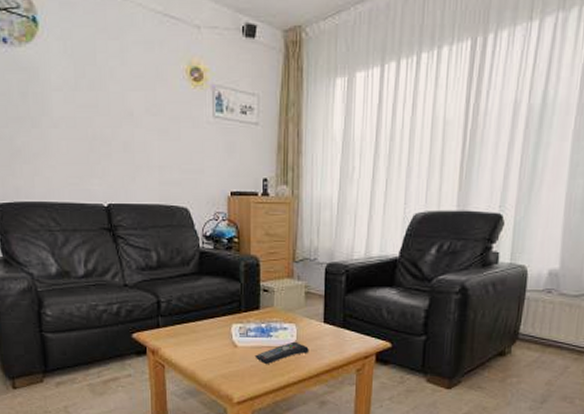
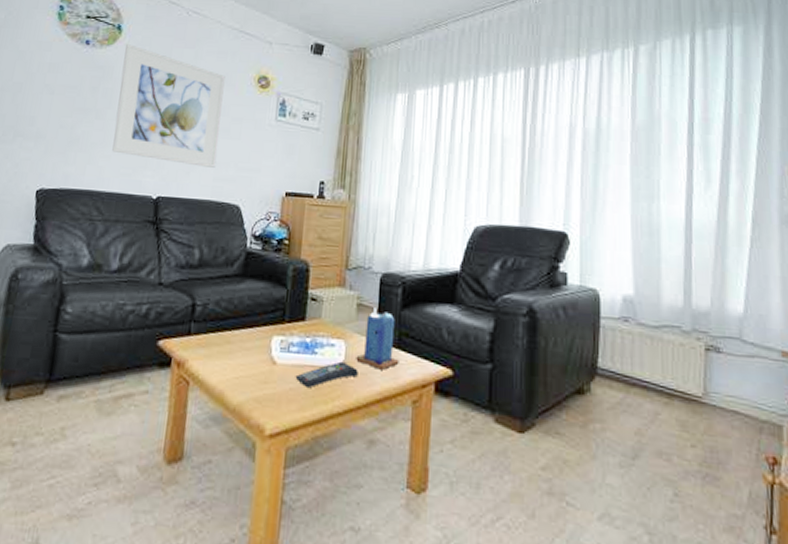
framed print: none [46,39,160,171] -> present [112,44,225,168]
candle: none [306,294,345,346] -> present [356,308,399,370]

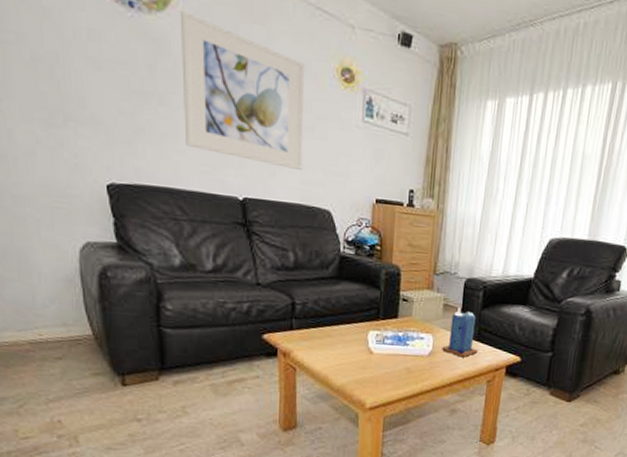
remote control: present [295,361,358,388] -> none [390,351,444,372]

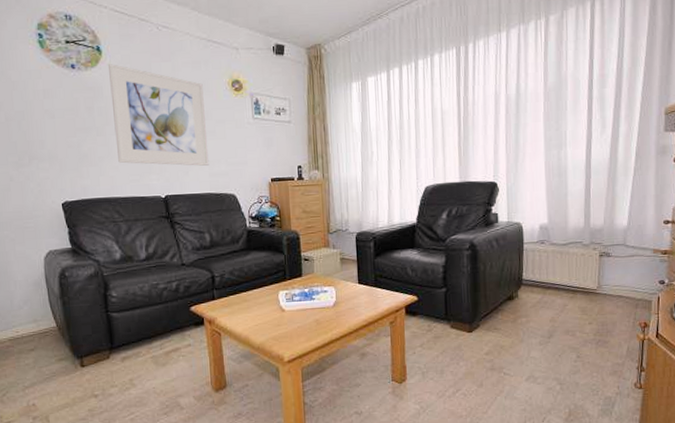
candle: present [442,308,478,358] -> none [344,259,377,304]

